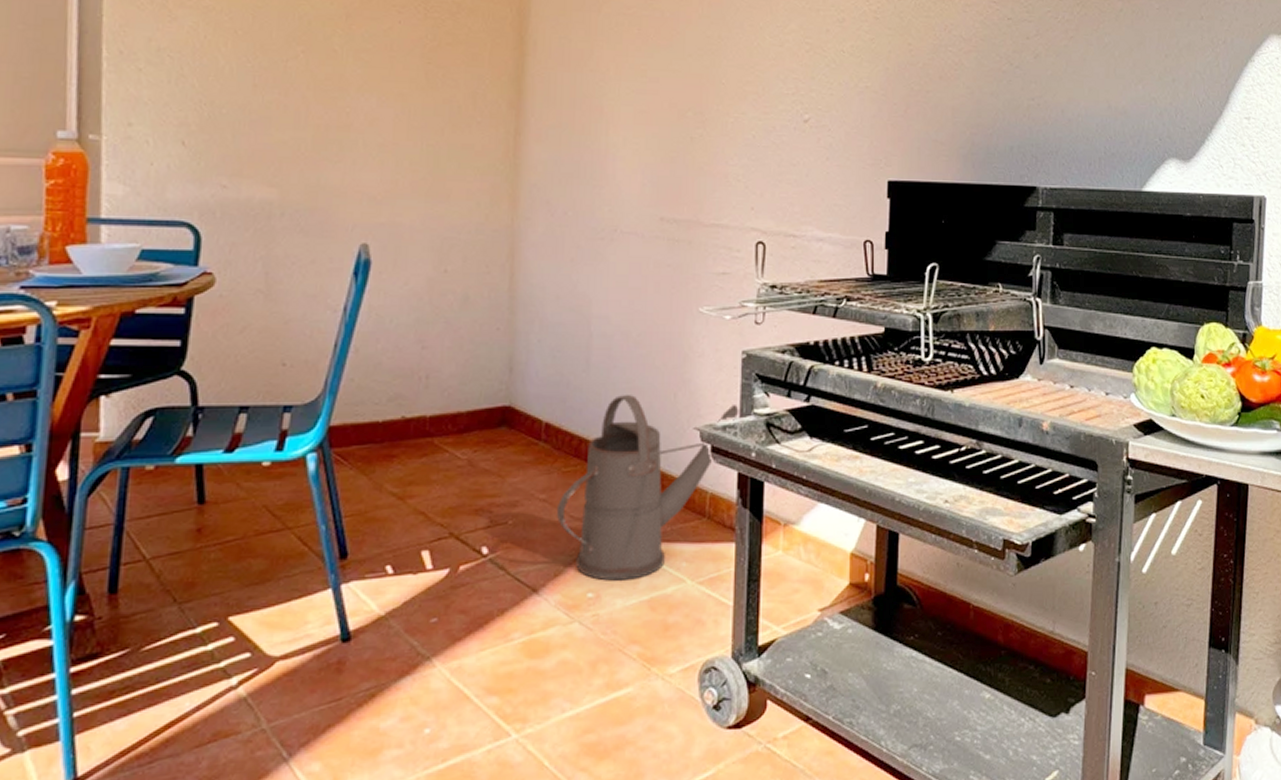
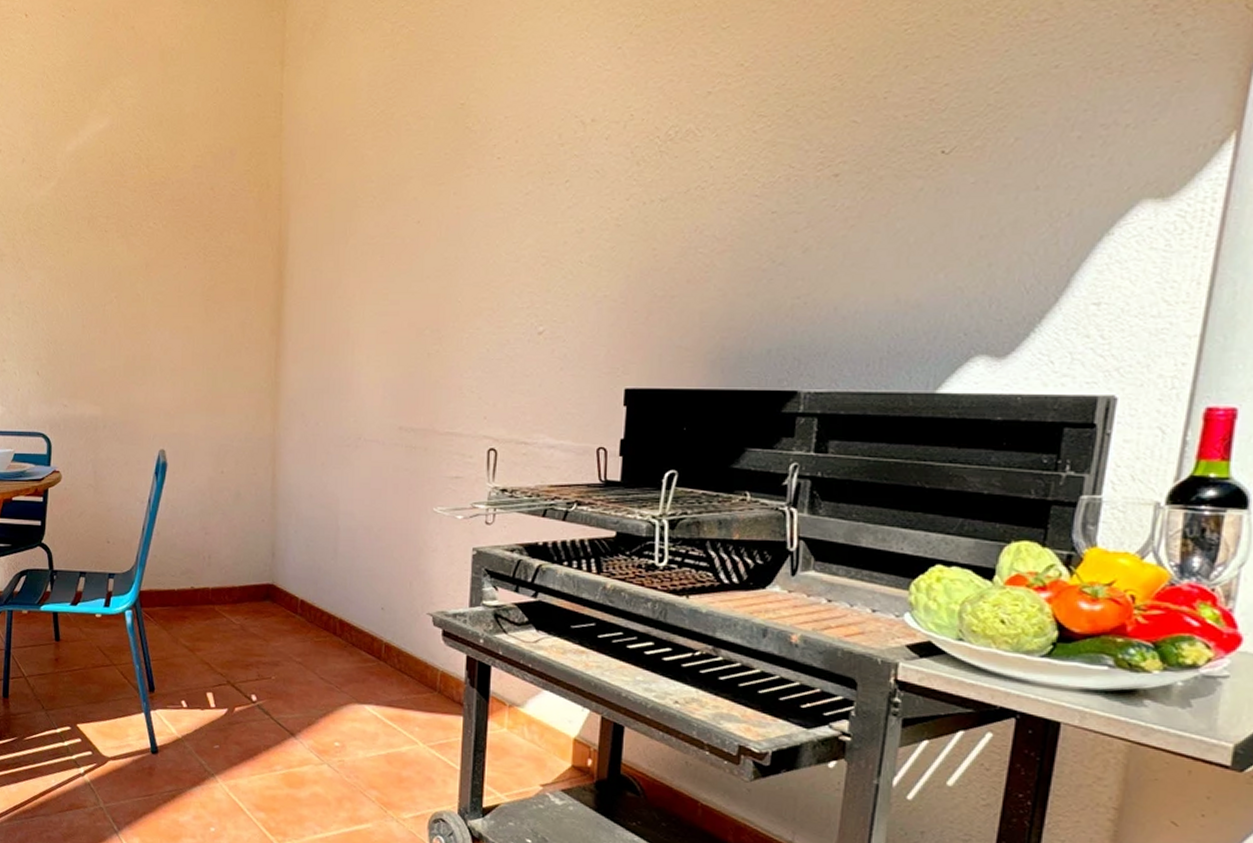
watering can: present [556,395,739,581] -> none [309,581,469,736]

